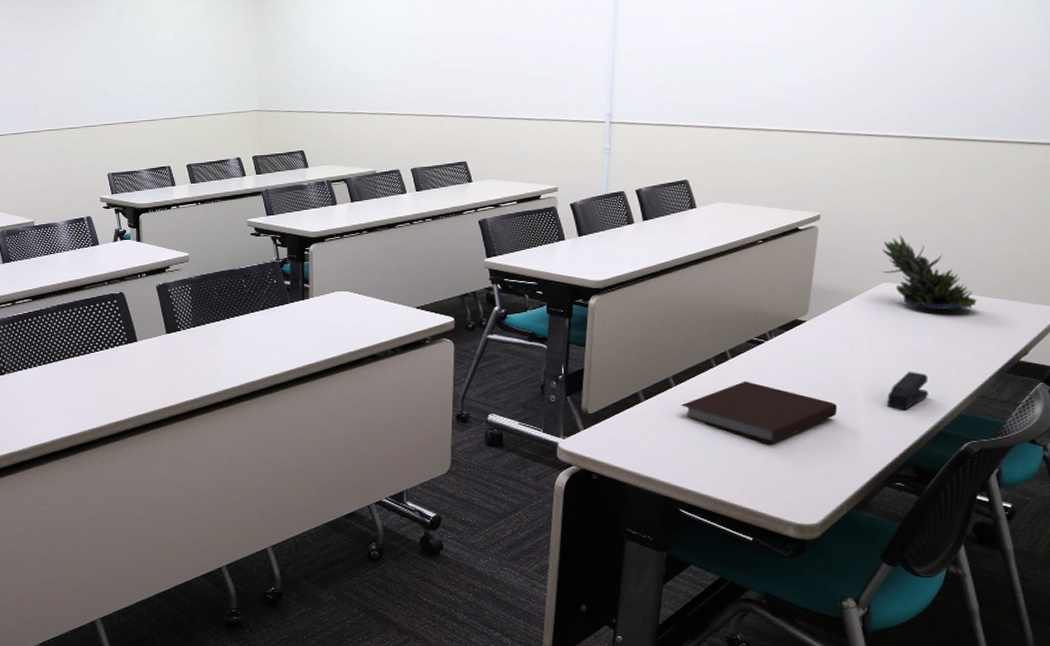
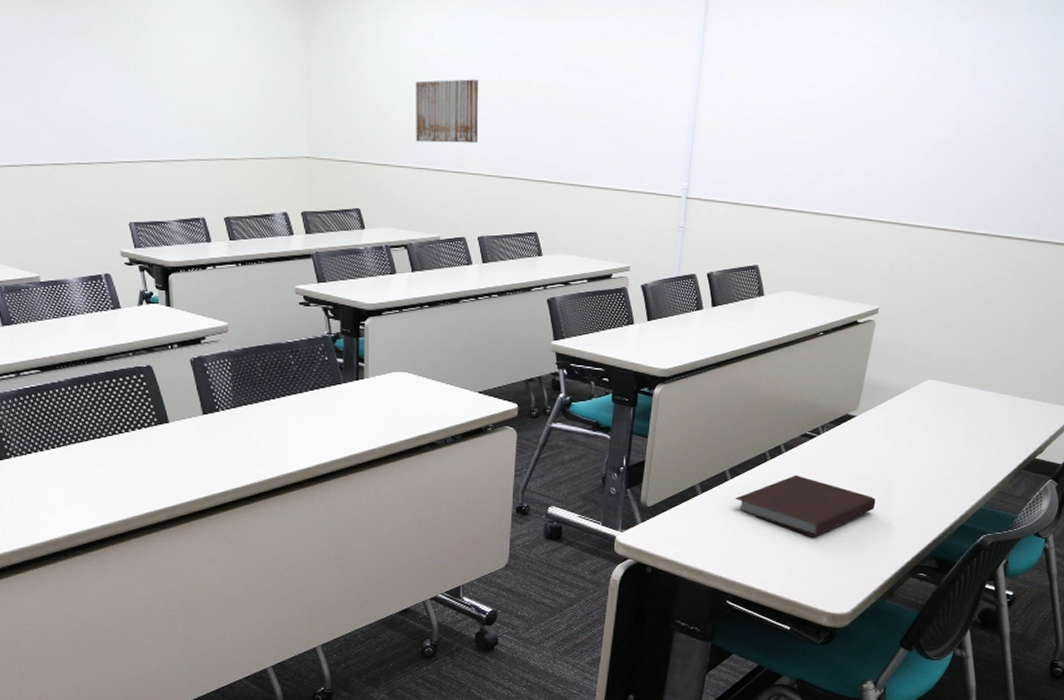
wall art: none [352,35,409,91] -> present [416,79,479,144]
succulent plant: present [882,235,977,312] -> none [928,332,1007,410]
stapler: present [886,371,929,410] -> none [918,467,958,505]

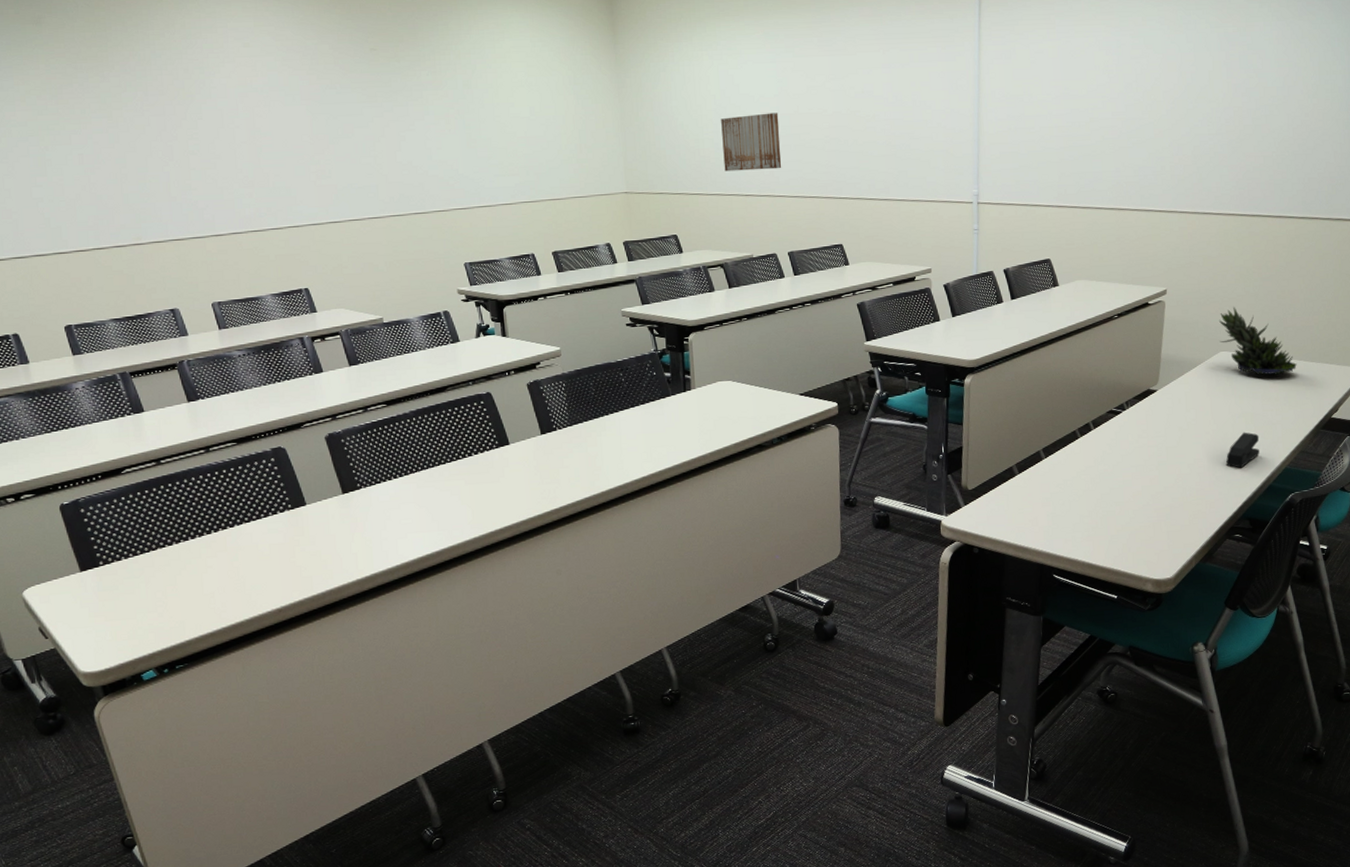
notebook: present [735,475,876,537] -> none [1051,449,1186,508]
stapler: none [918,467,958,505] -> present [1225,432,1260,468]
succulent plant: none [928,332,1007,410] -> present [1219,307,1297,376]

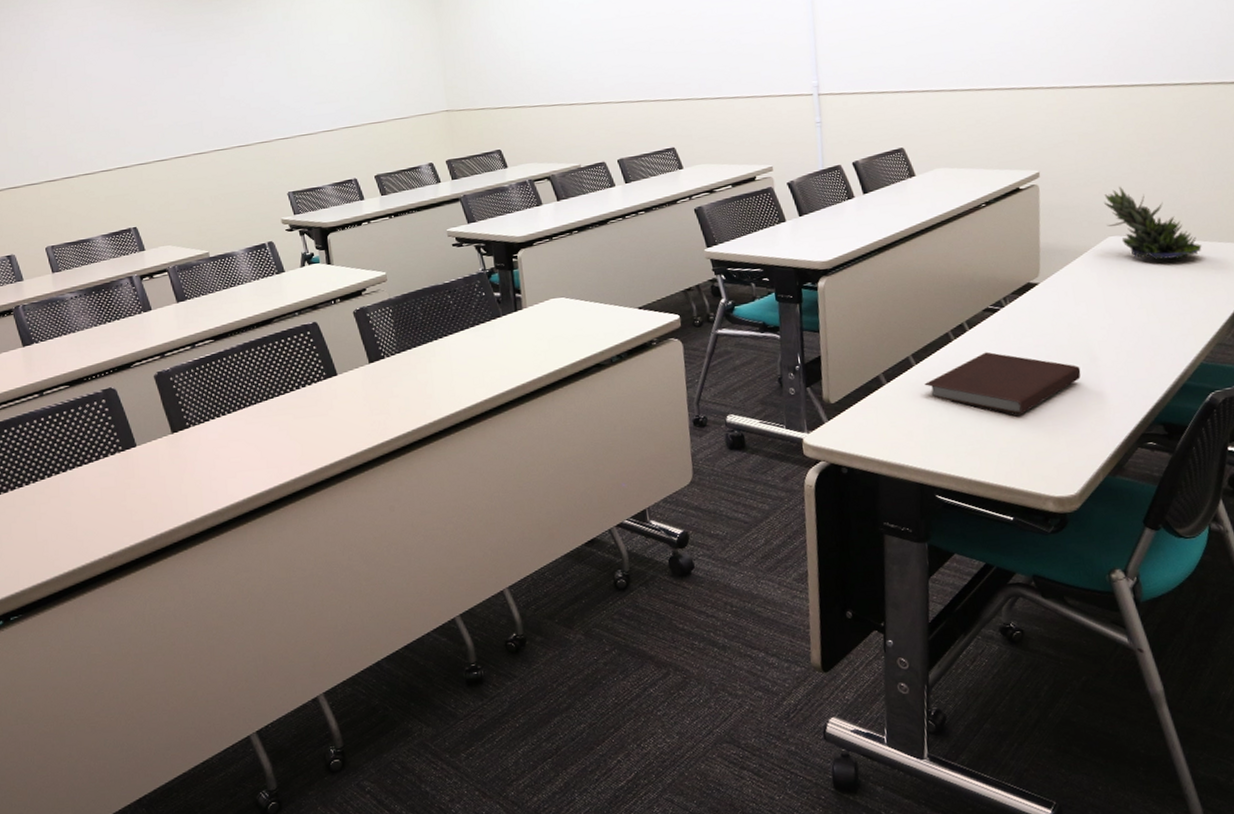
wall art: present [721,112,782,172] -> none [541,18,606,82]
notebook: none [1051,449,1186,508] -> present [924,351,1081,416]
stapler: present [1225,432,1260,468] -> none [1128,324,1168,366]

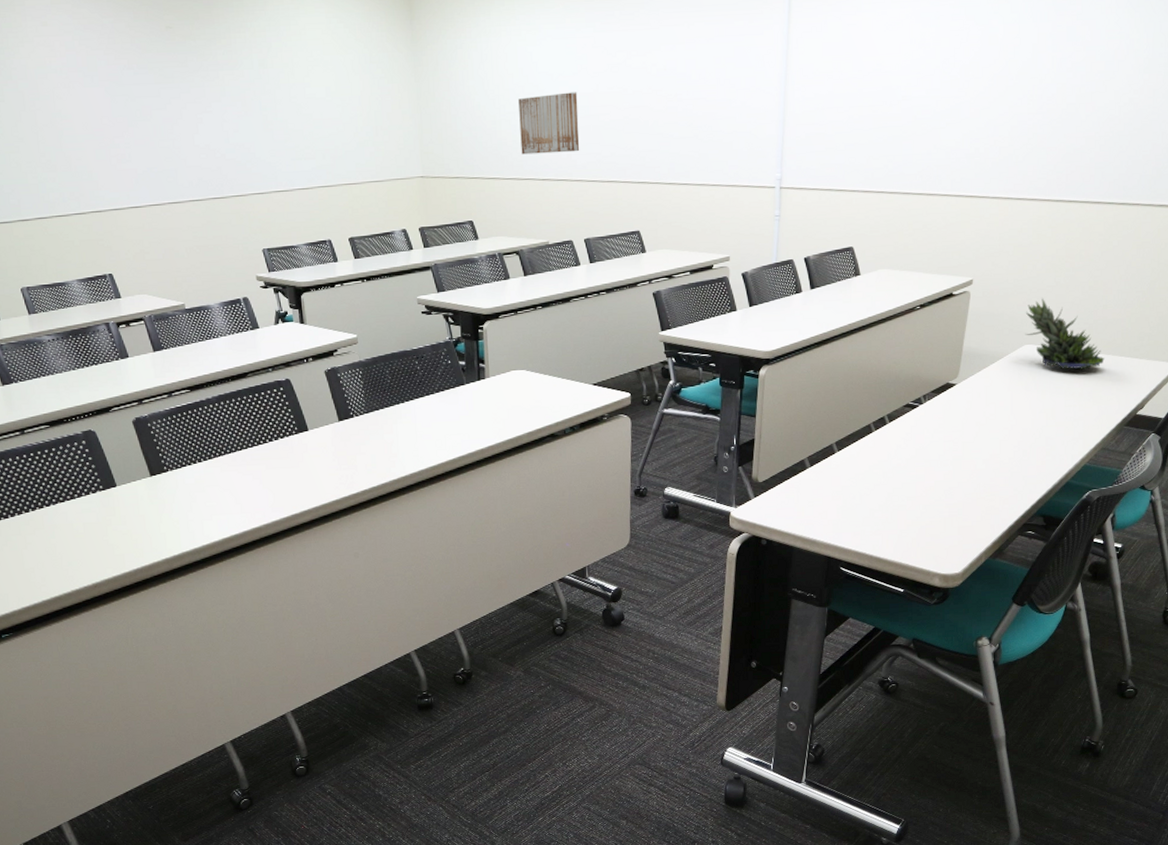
wall art: none [541,18,606,82] -> present [518,92,580,155]
notebook: present [924,351,1081,416] -> none [843,443,981,503]

